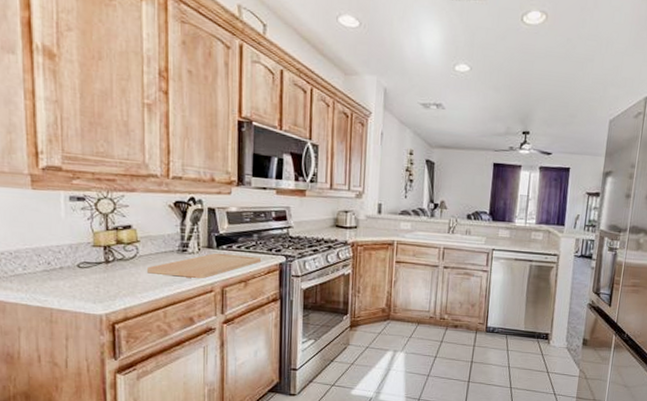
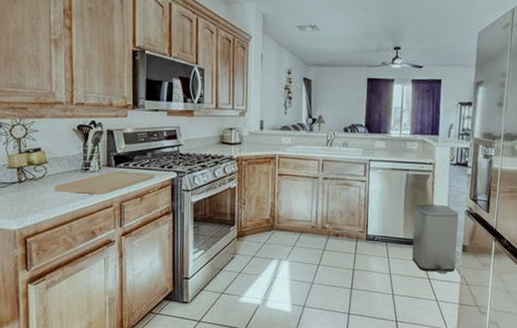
pedal bin: none [531,296,581,368] -> present [411,203,459,275]

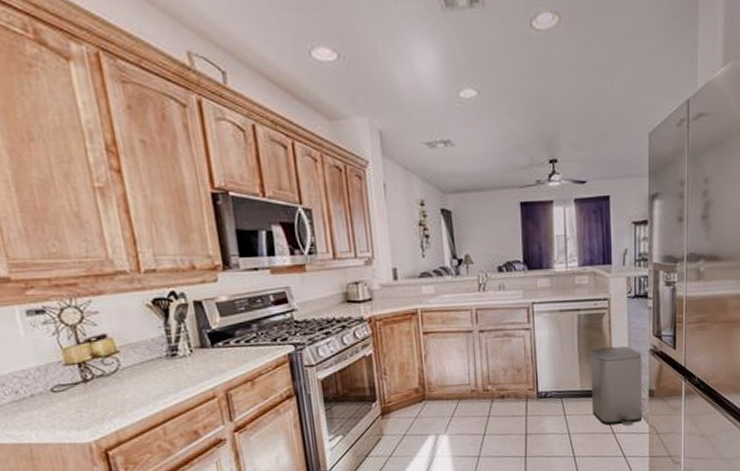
cutting board: present [55,170,155,196] -> none [134,350,267,387]

